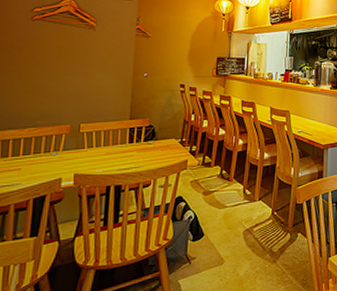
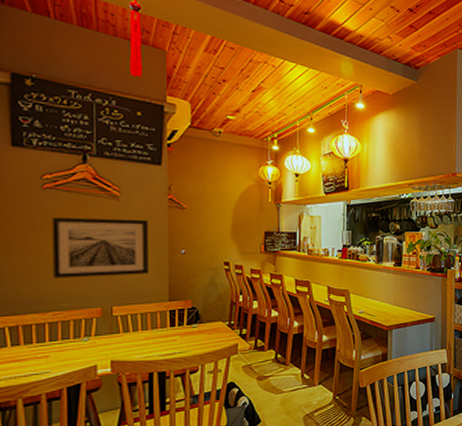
wall art: none [33,45,117,98] -> present [51,218,148,278]

